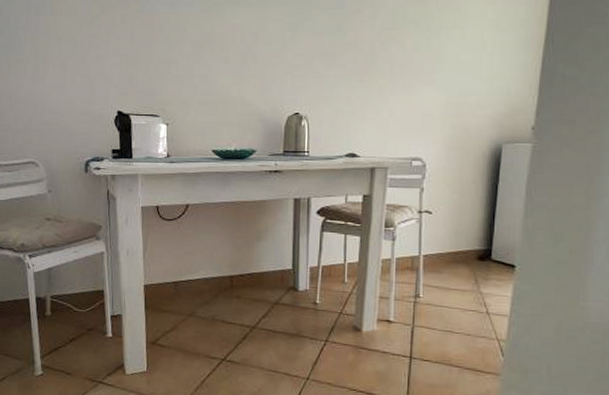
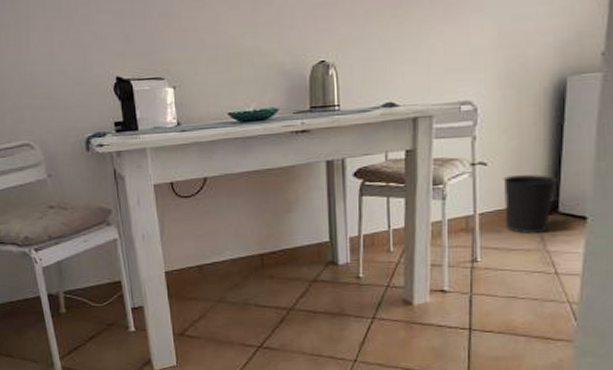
wastebasket: none [445,224,491,277] -> present [503,174,557,235]

